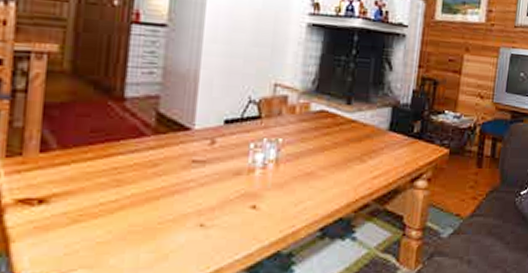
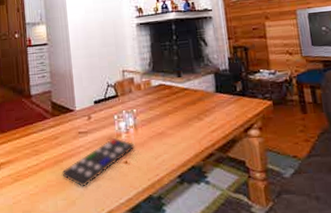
remote control: none [154,172,269,237] -> present [62,137,134,187]

